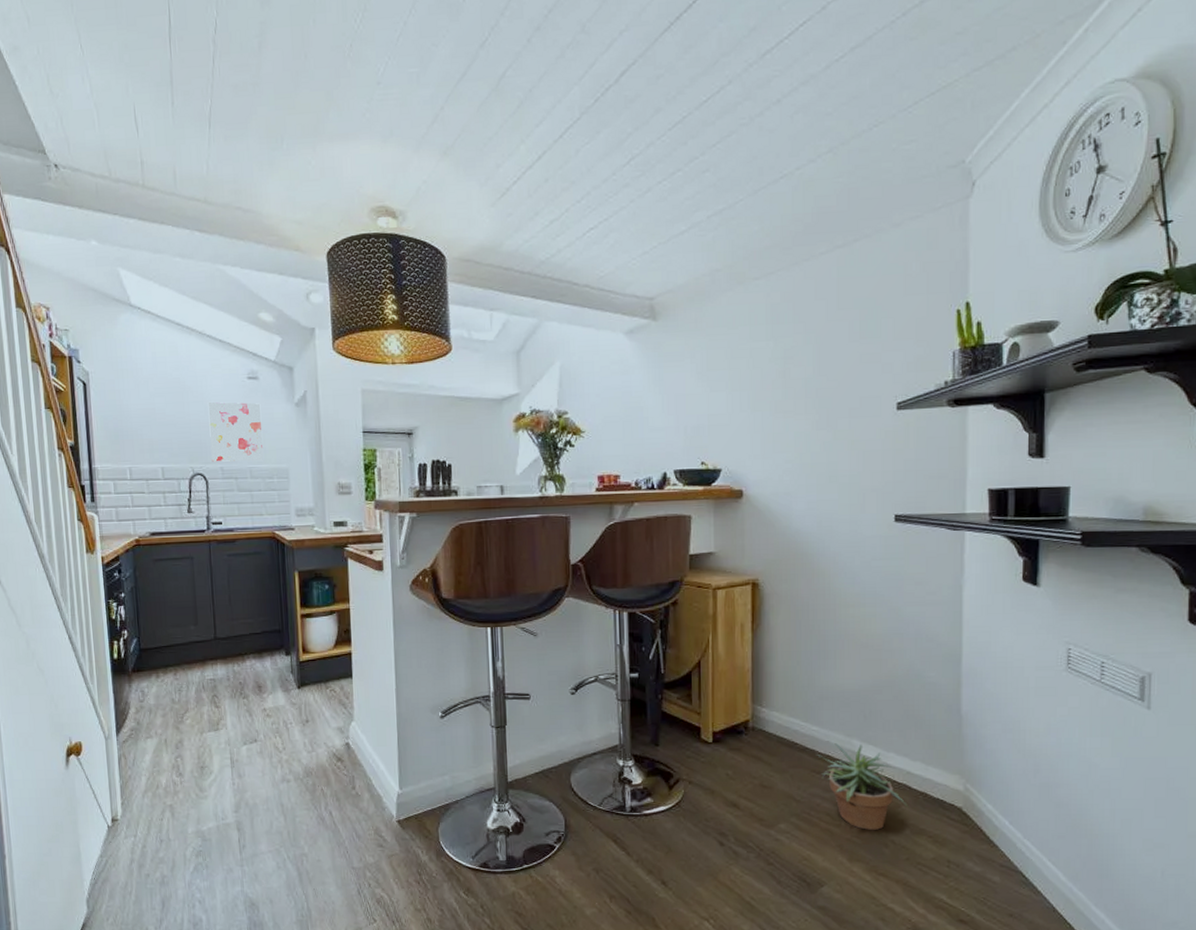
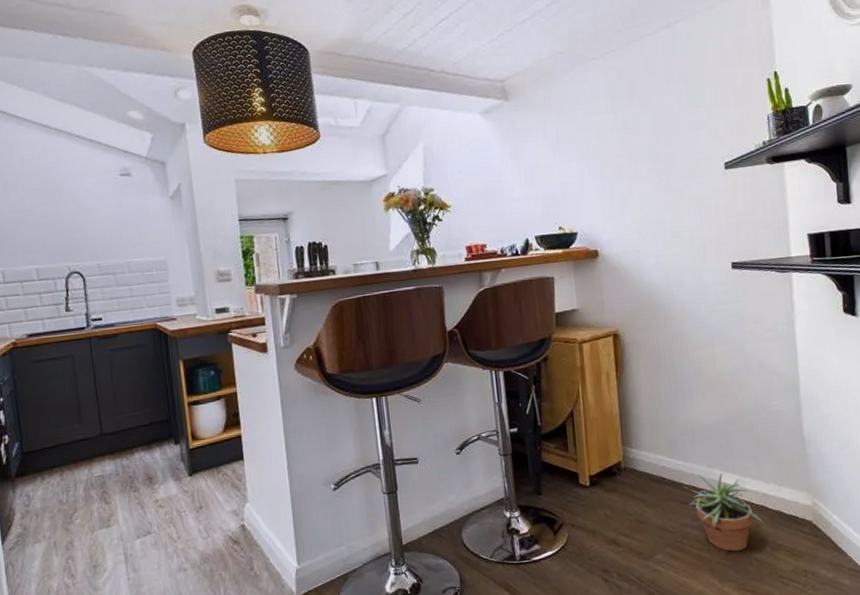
wall art: present [208,401,263,462] -> none [80,198,141,260]

